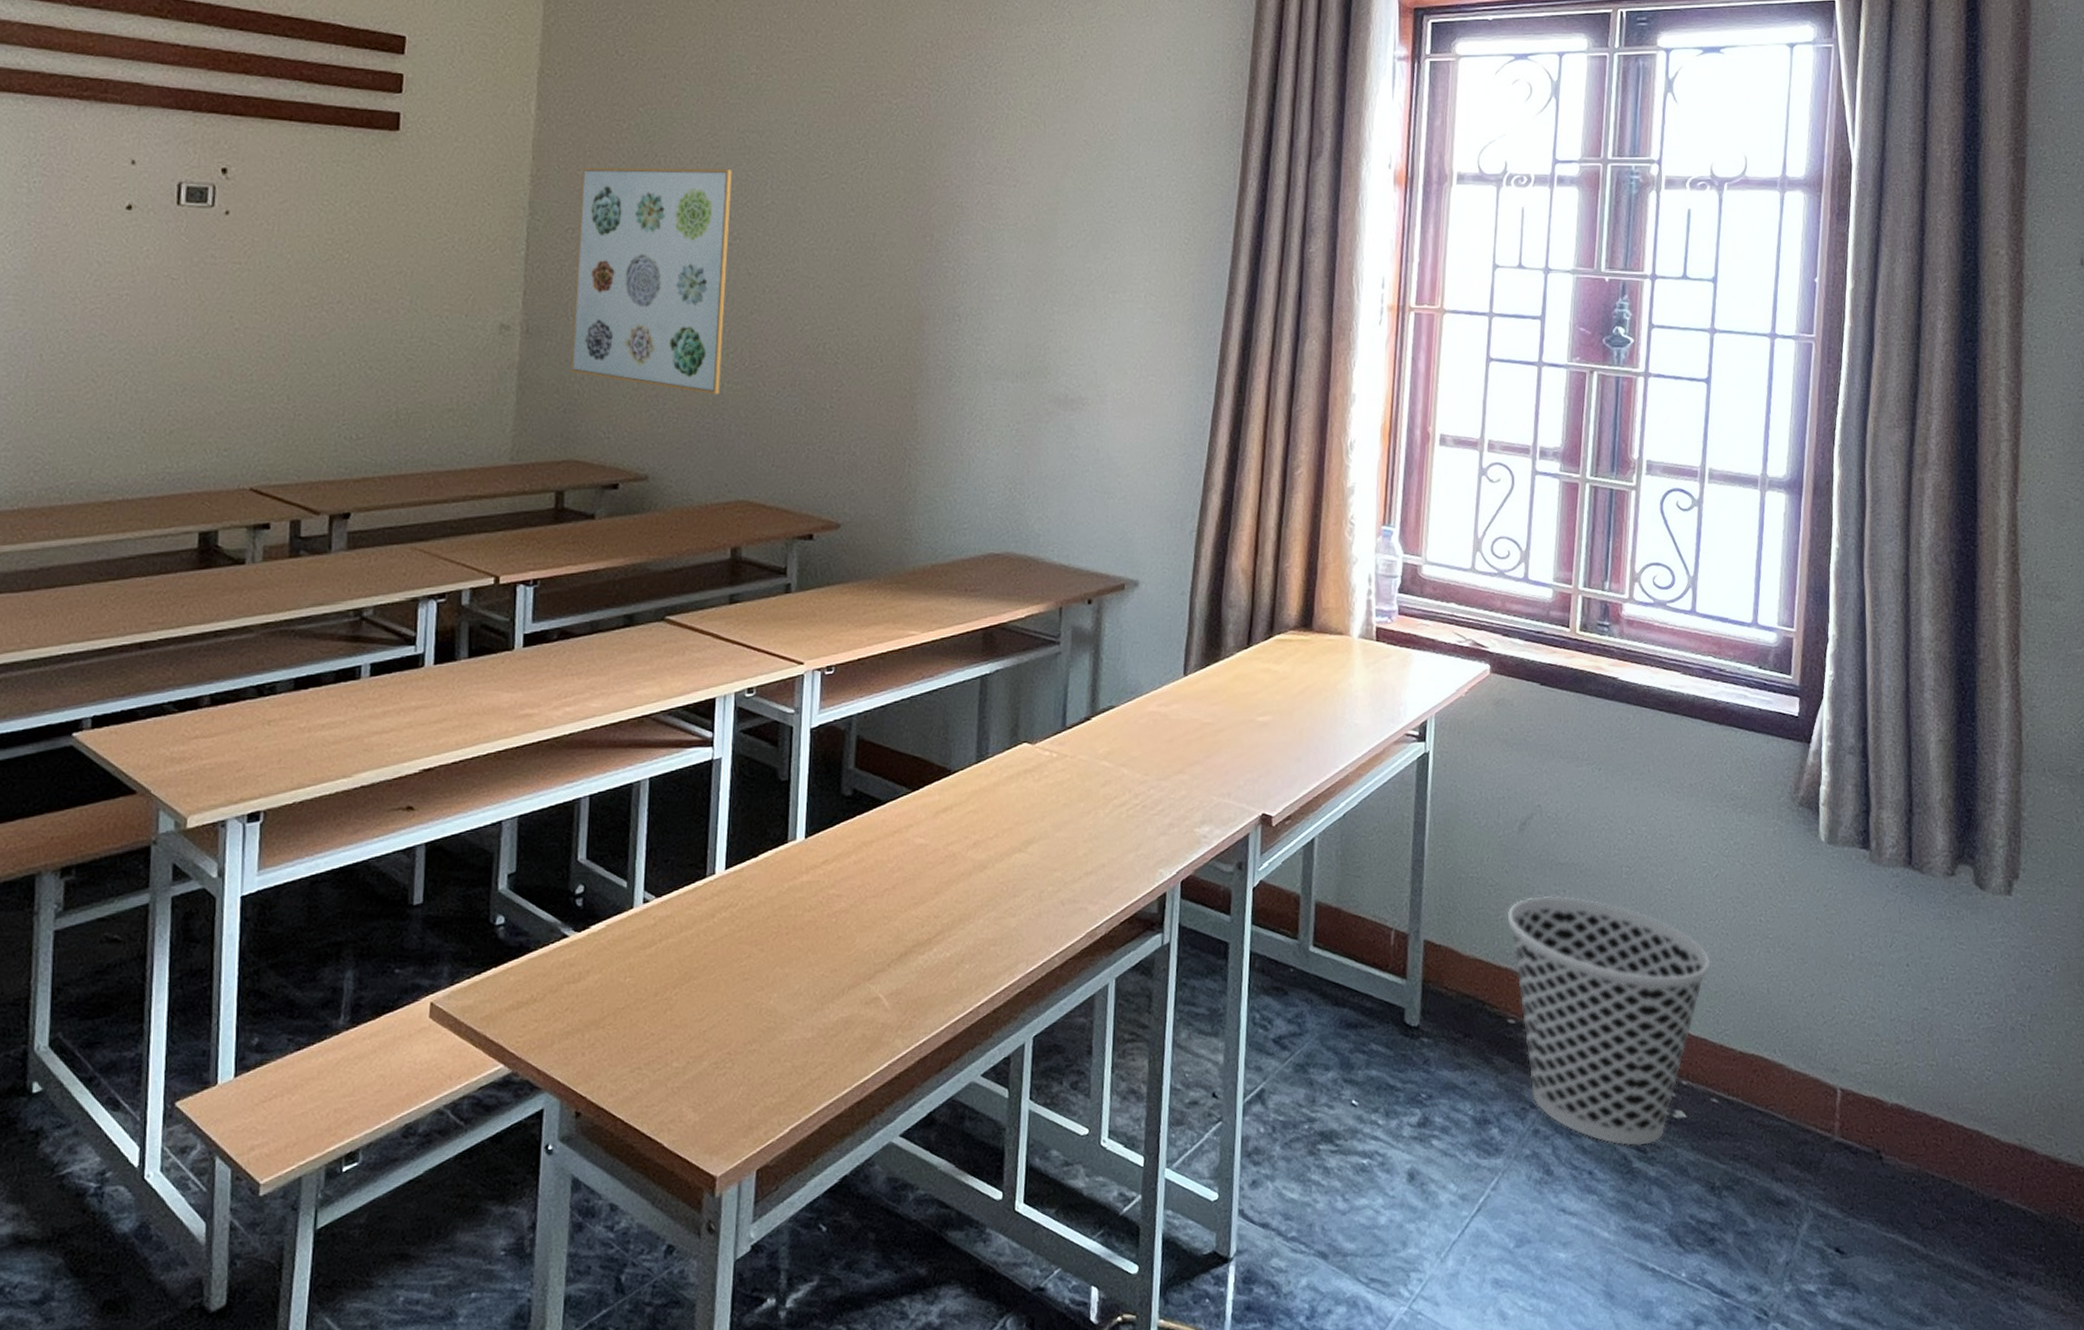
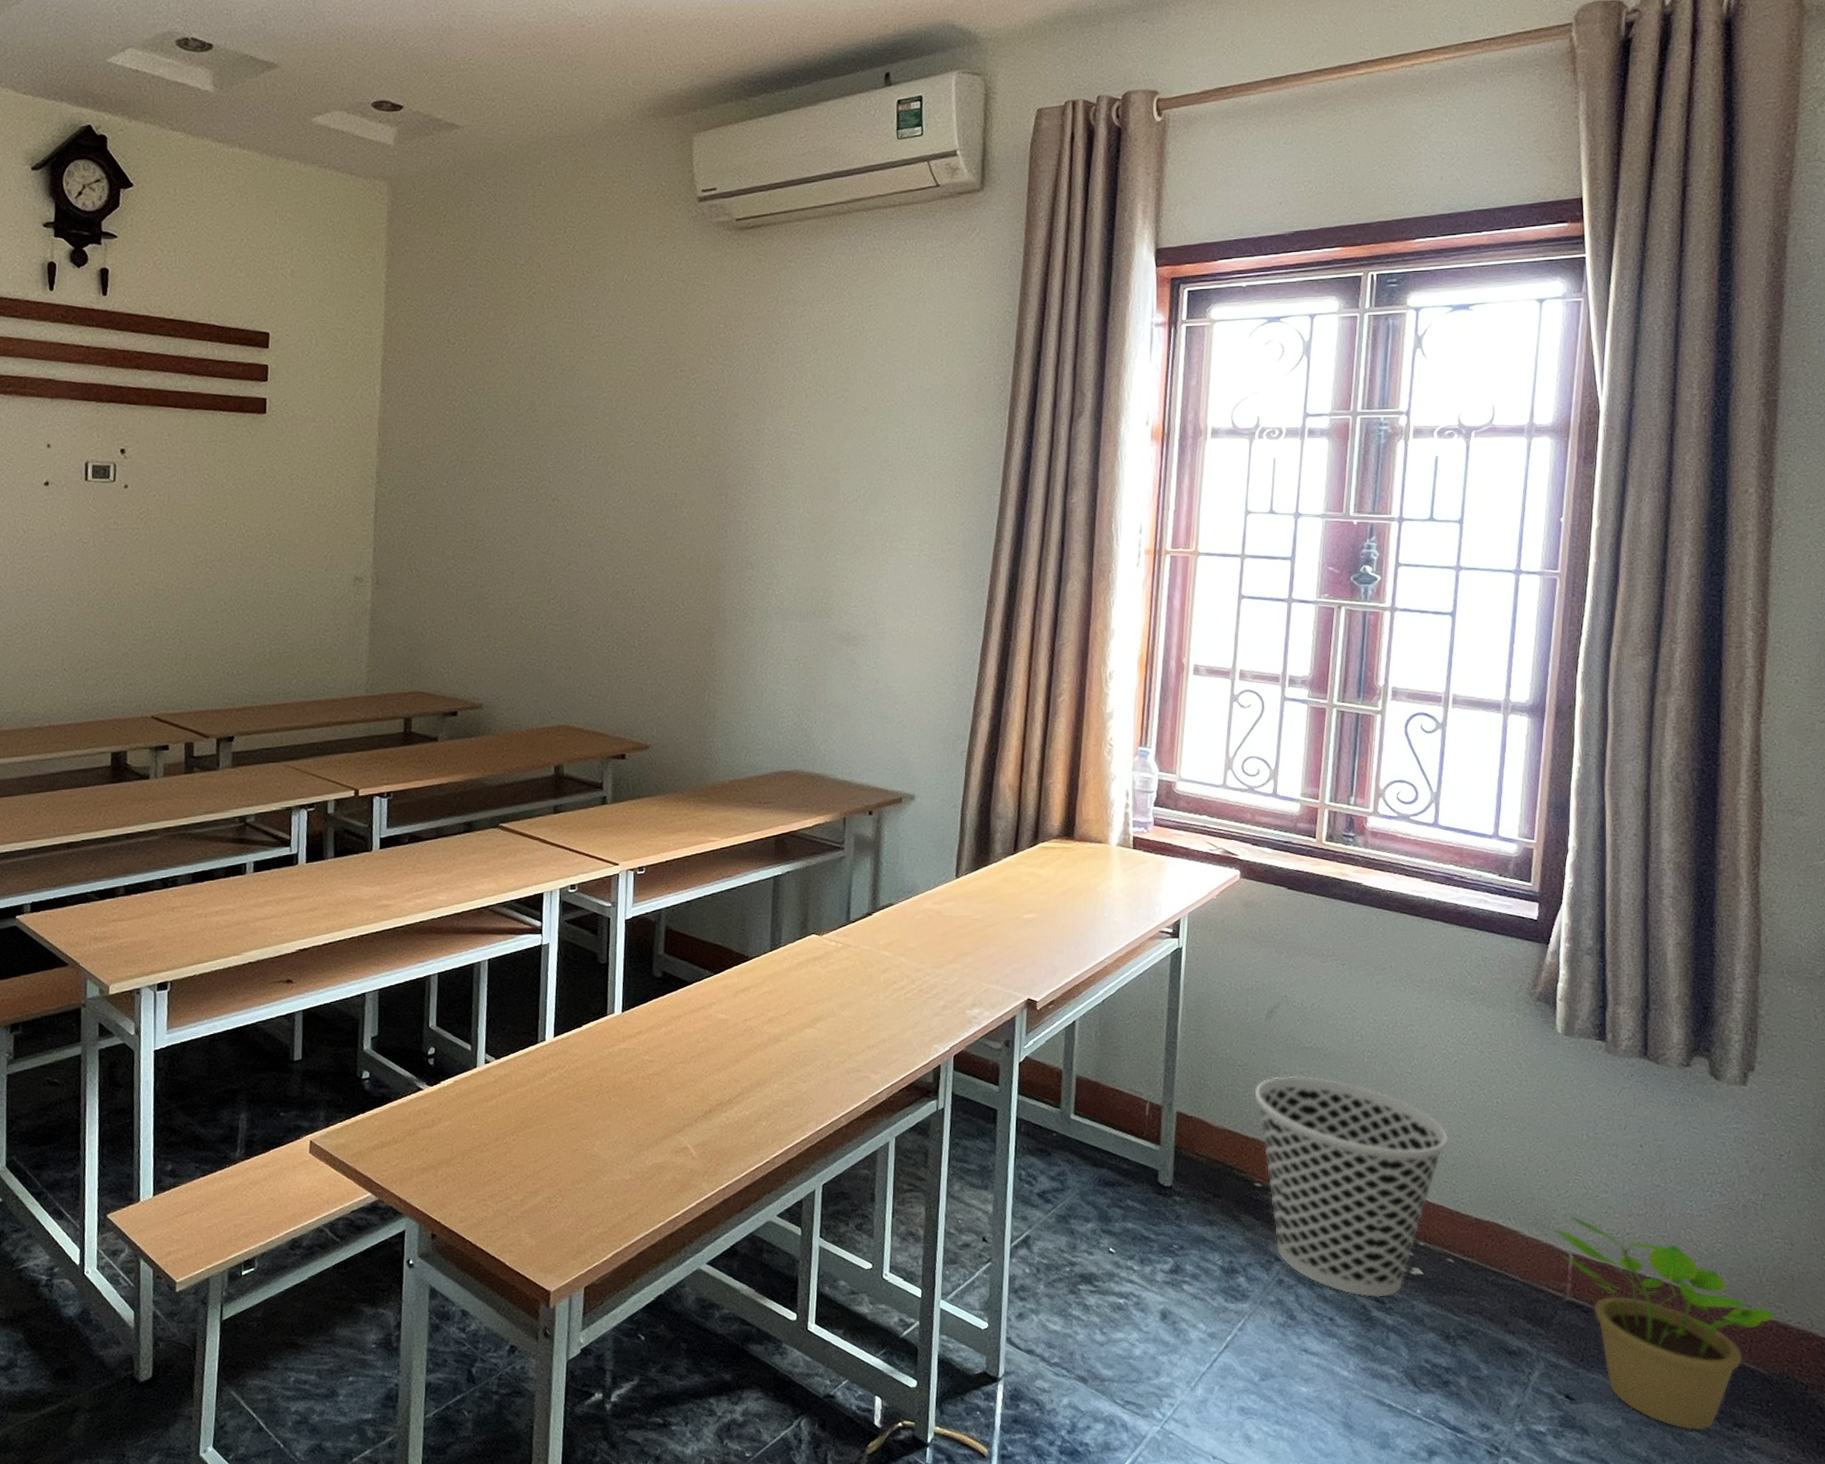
wall art: present [570,167,732,395] -> none [414,439,550,635]
potted plant: none [1819,1045,2046,1282] -> present [1552,1216,1776,1431]

